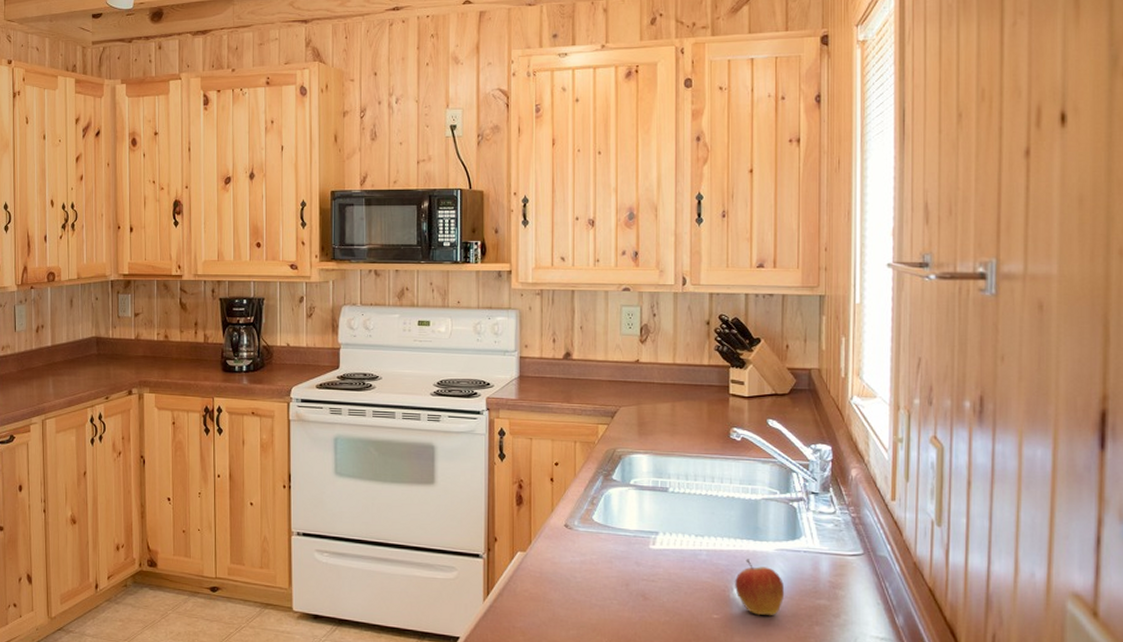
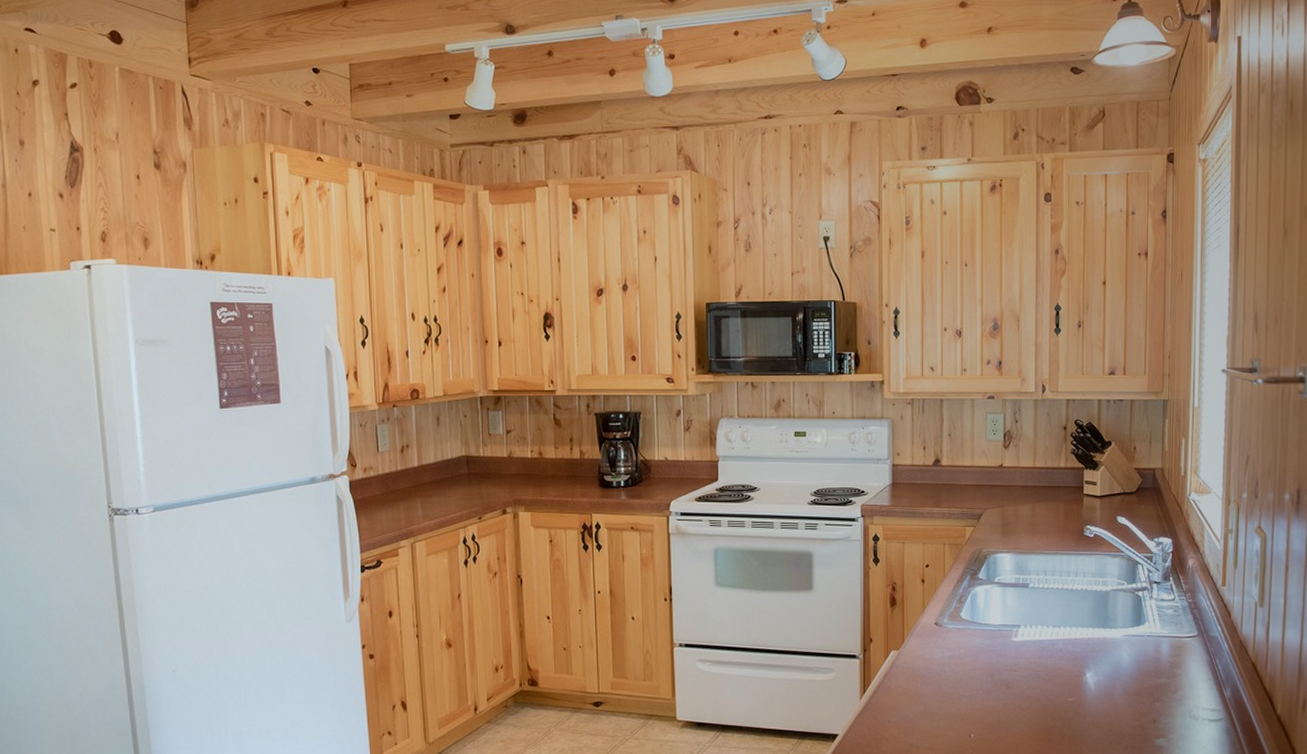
fruit: present [735,559,785,615] -> none [1087,645,1131,696]

